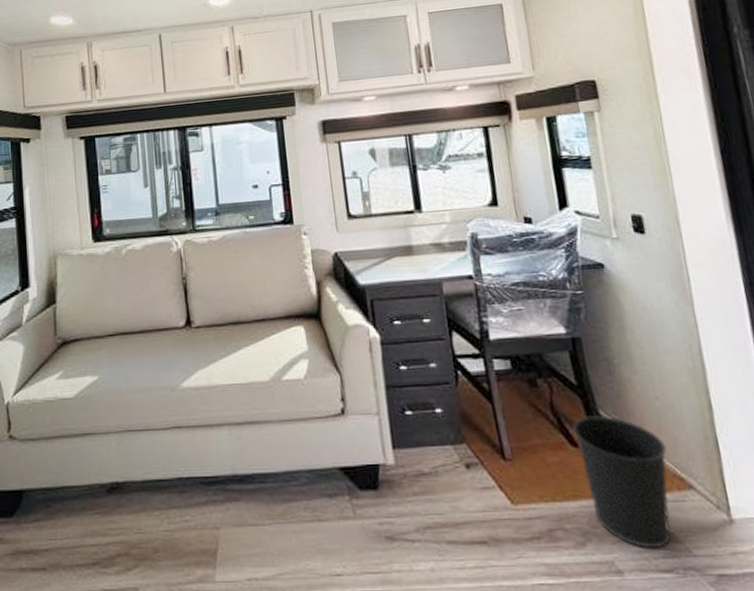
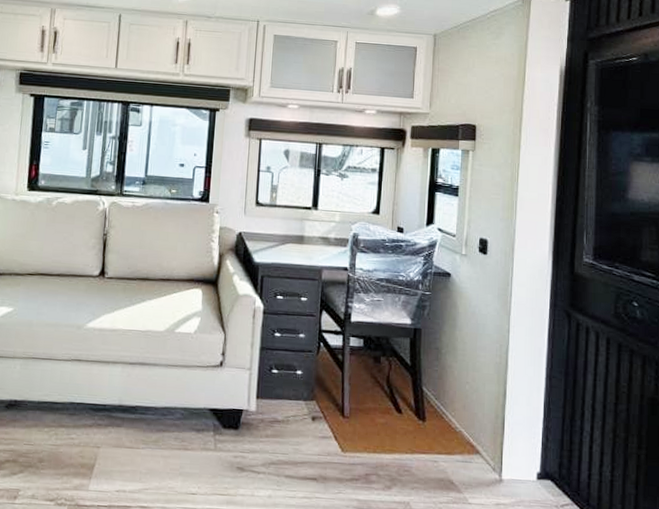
wastebasket: present [573,415,671,549] -> none [400,390,466,496]

